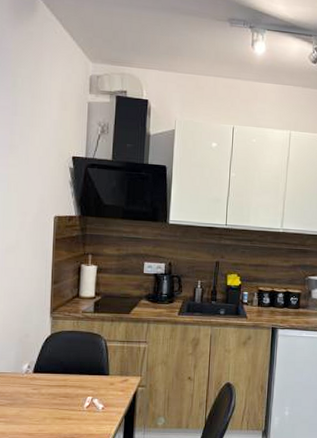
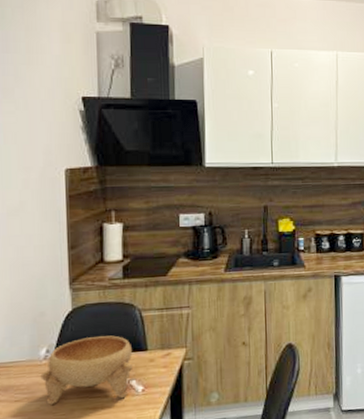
bowl: none [21,359,97,414] -> present [40,335,133,405]

